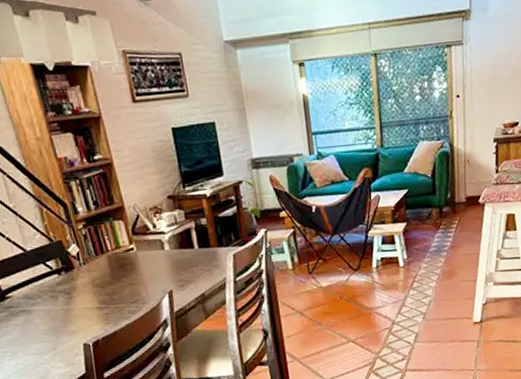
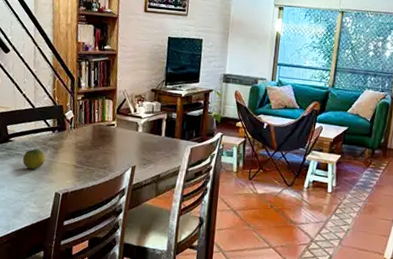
fruit: none [30,298,59,325] -> present [23,148,45,170]

